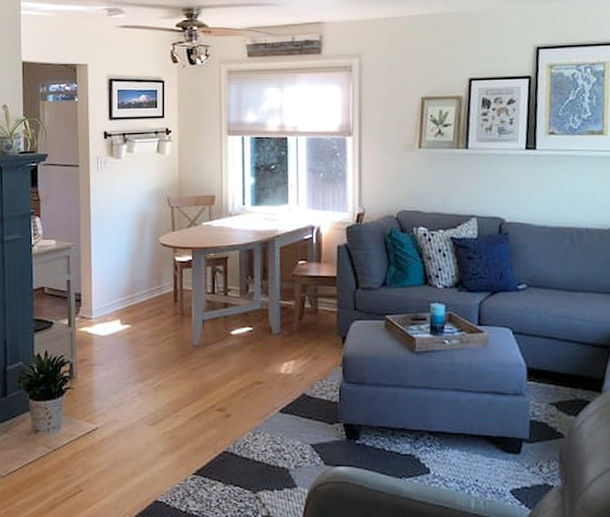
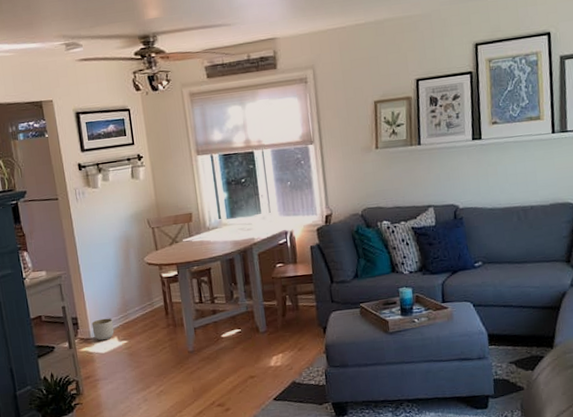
planter: none [95,298,118,322] -> present [91,318,114,341]

